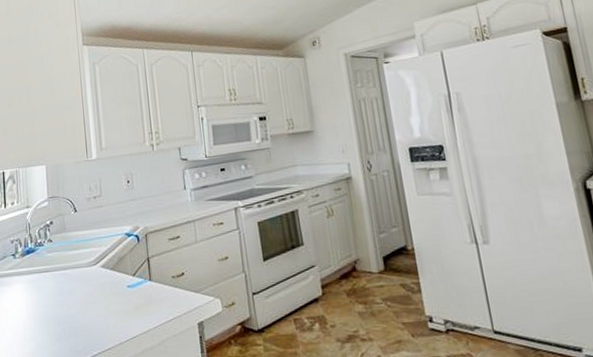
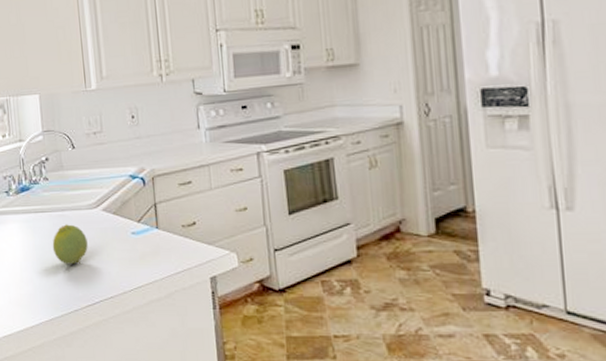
fruit: none [54,281,88,321] -> present [52,224,88,265]

